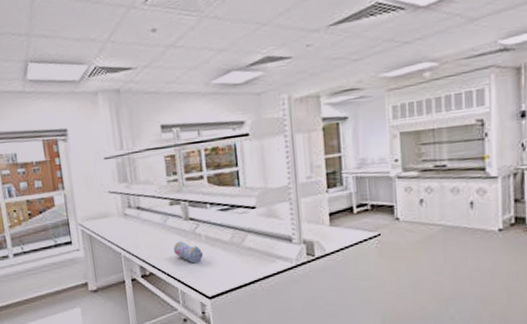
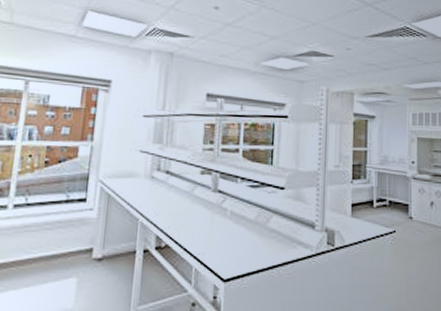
pencil case: present [174,240,203,264] -> none [196,213,225,240]

